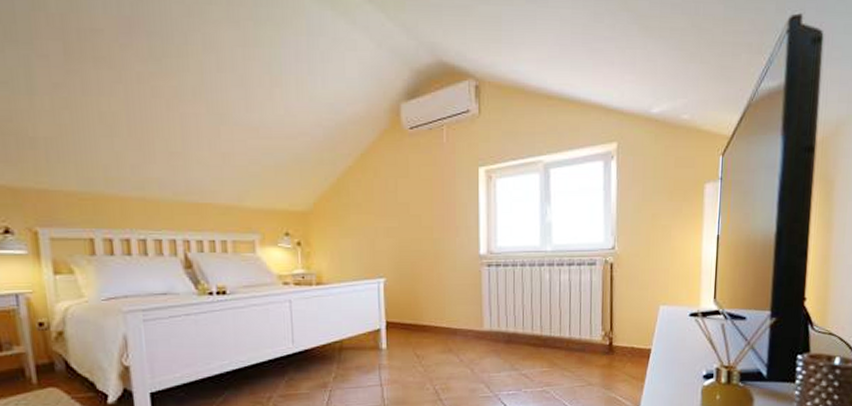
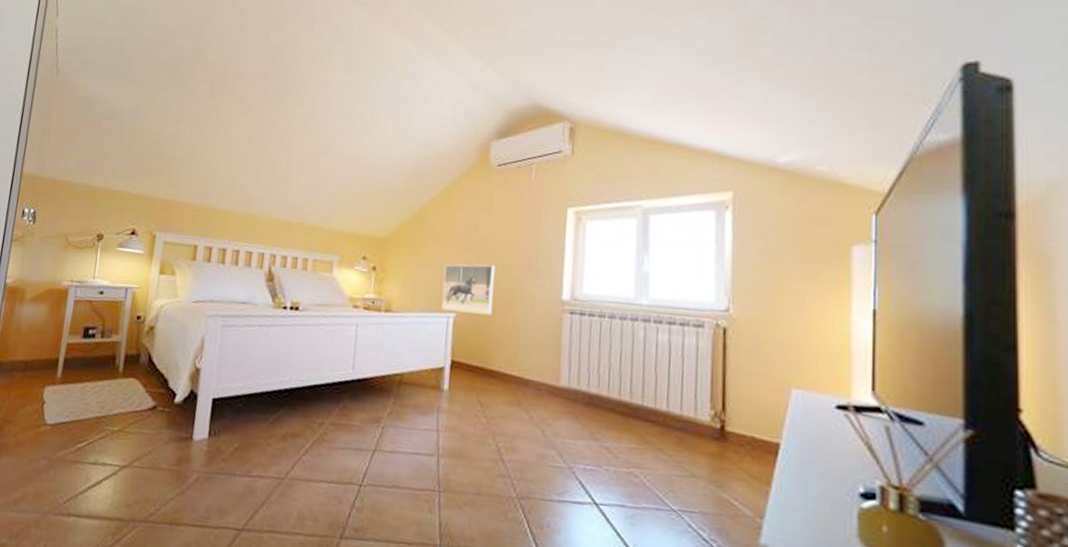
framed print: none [369,229,418,277] -> present [442,264,495,315]

